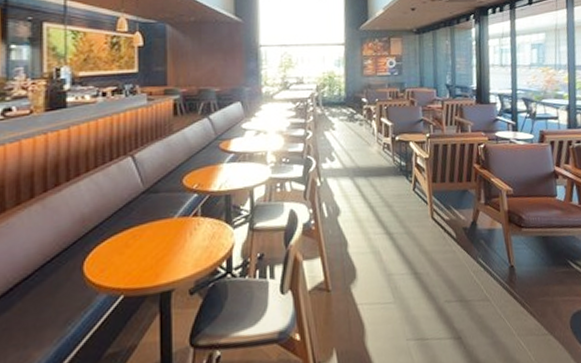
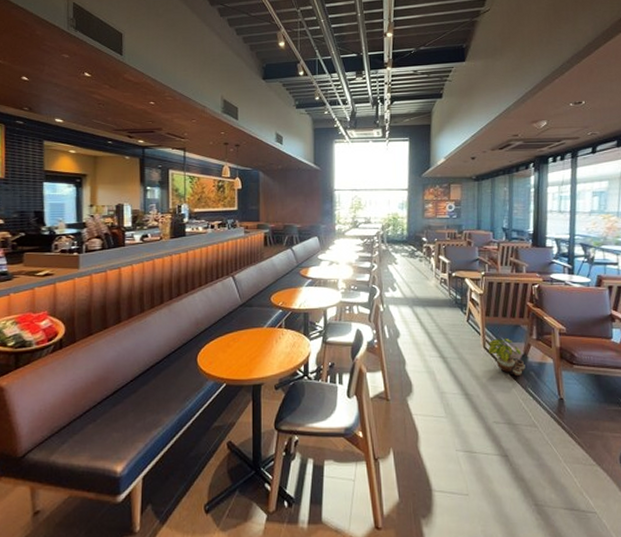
potted plant: none [436,205,475,247] -> present [488,338,526,377]

